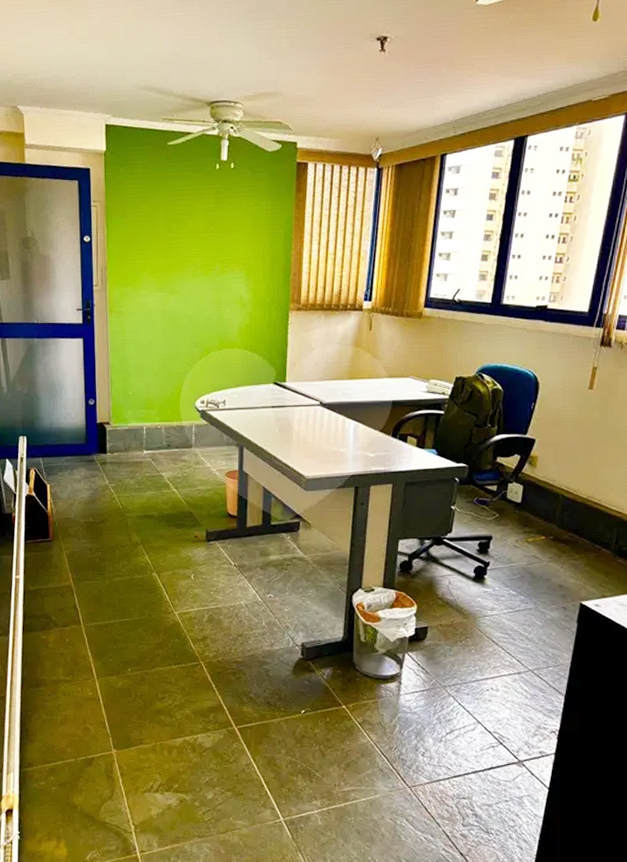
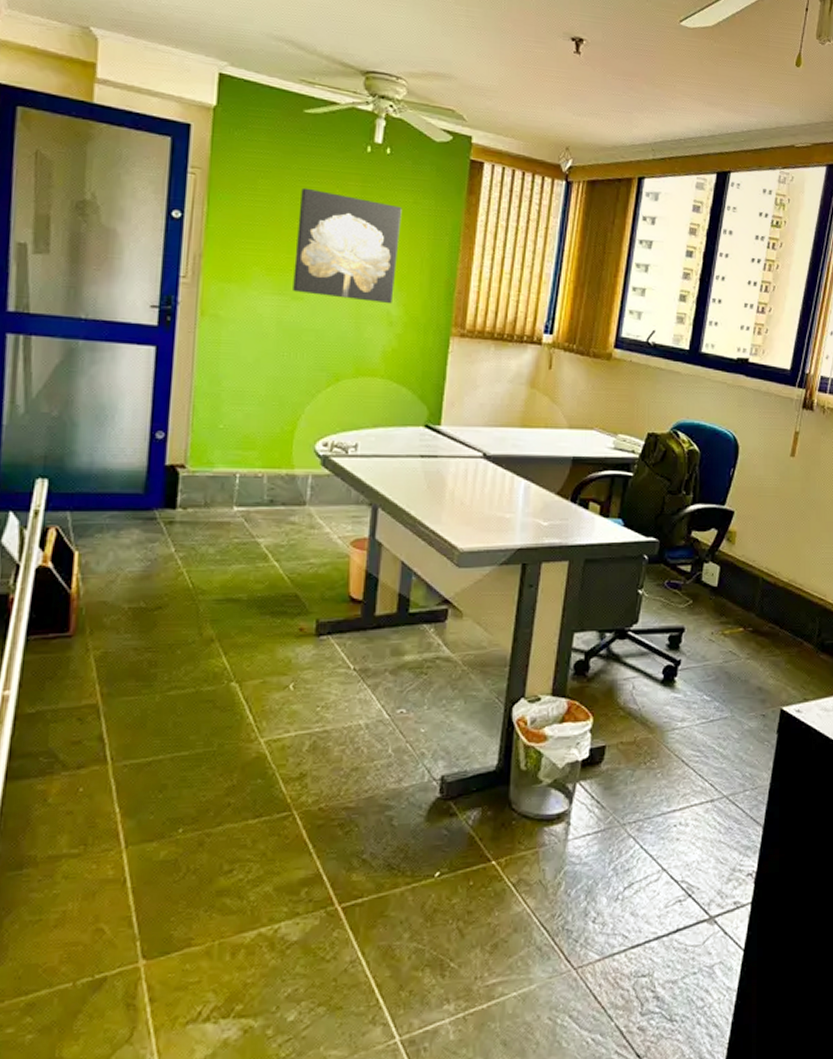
wall art: none [170,205,246,290] -> present [293,187,402,304]

